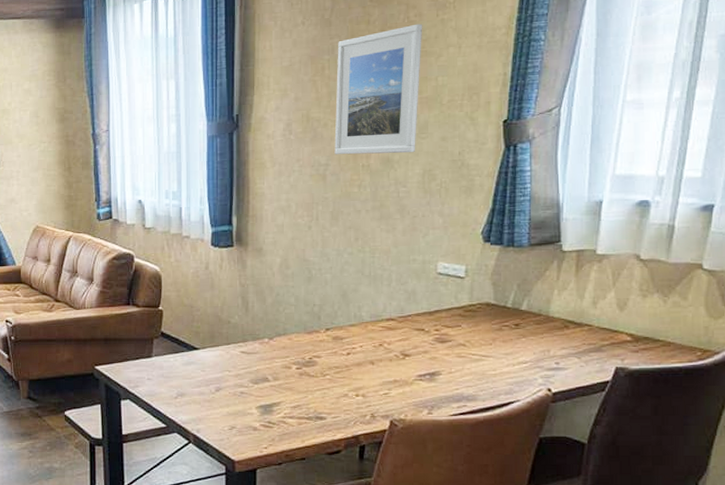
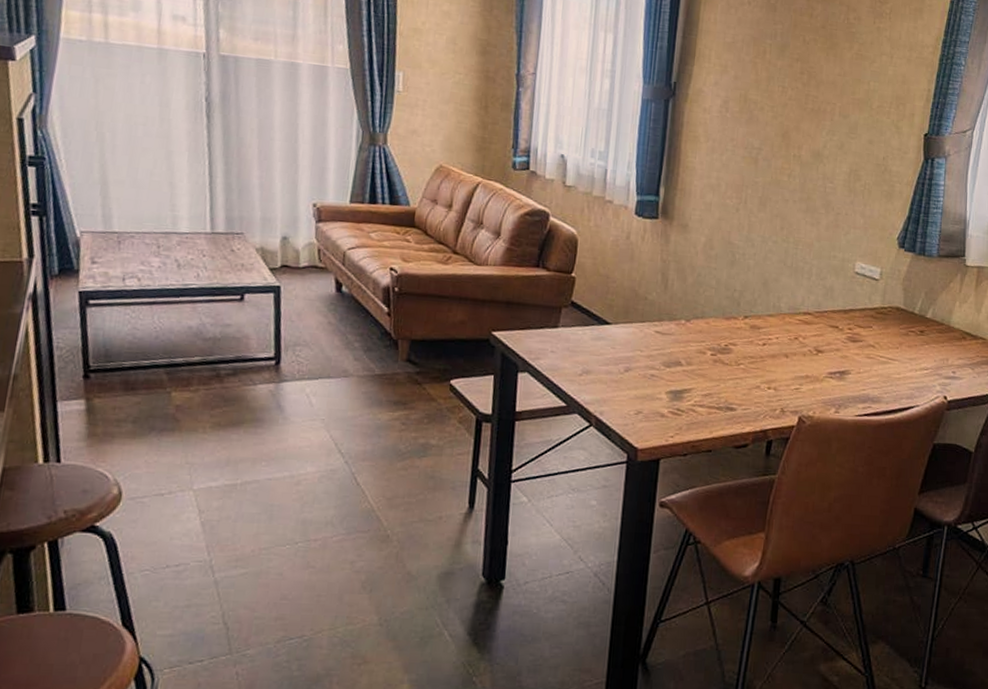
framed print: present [334,23,423,155] -> none [768,26,861,151]

